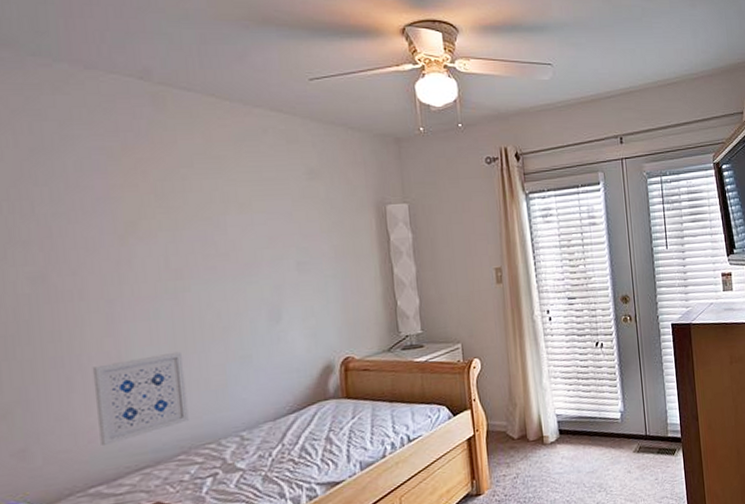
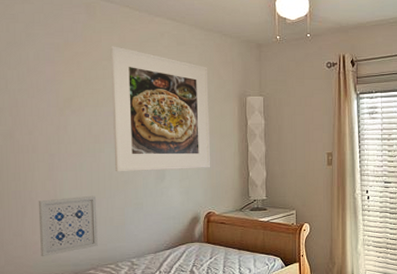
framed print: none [190,148,345,317] -> present [110,46,211,172]

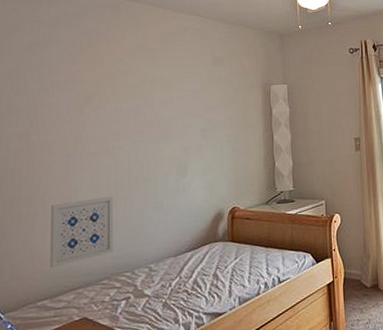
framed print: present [110,46,211,172] -> none [133,42,235,170]

